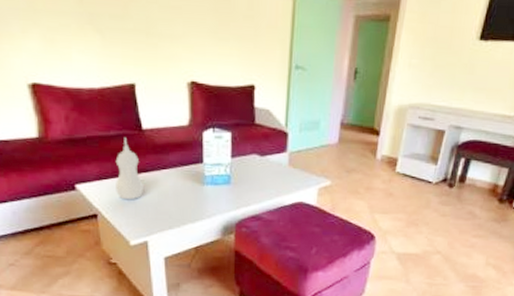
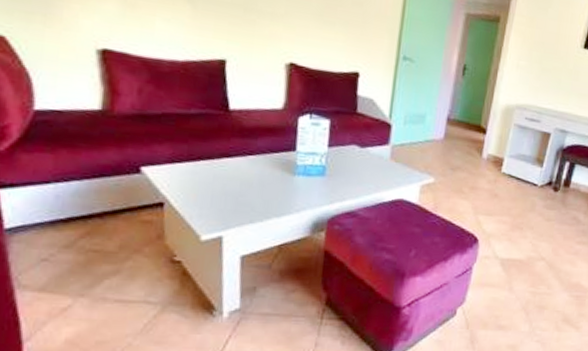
teapot: present [115,137,143,199] -> none [190,117,224,187]

